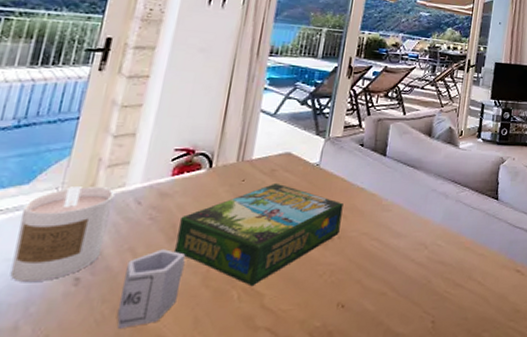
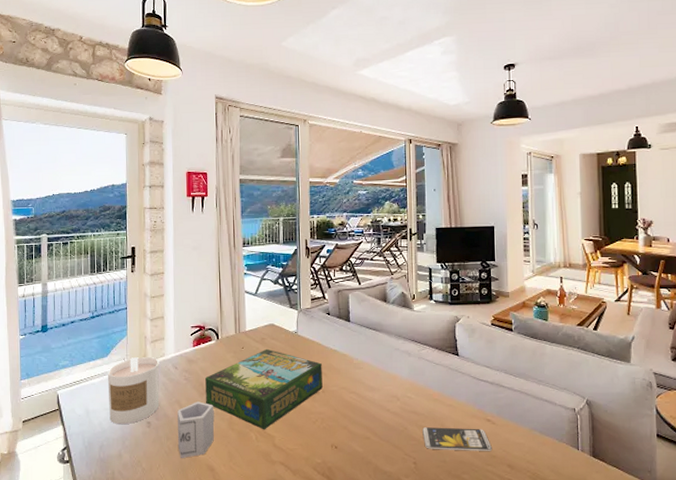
smartphone: none [447,279,517,306] -> present [422,427,492,451]

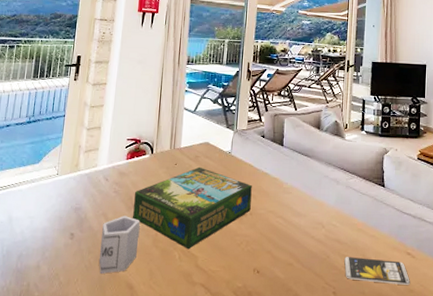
candle: present [107,356,160,425] -> none [32,165,91,235]

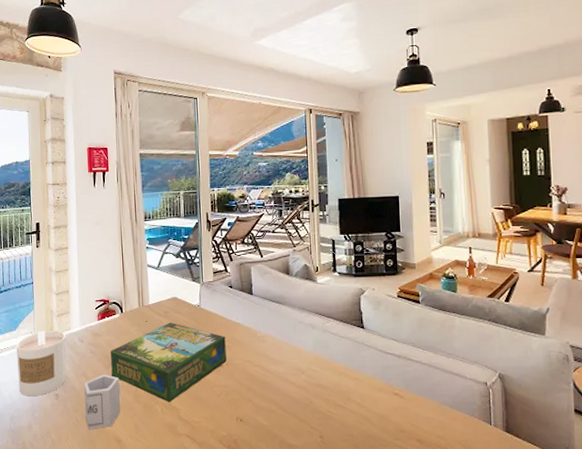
candle: none [32,165,91,235] -> present [16,330,67,397]
smartphone: present [344,257,410,285] -> none [328,401,400,425]

